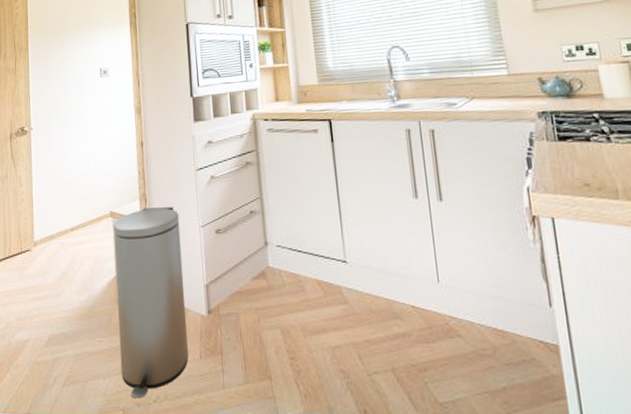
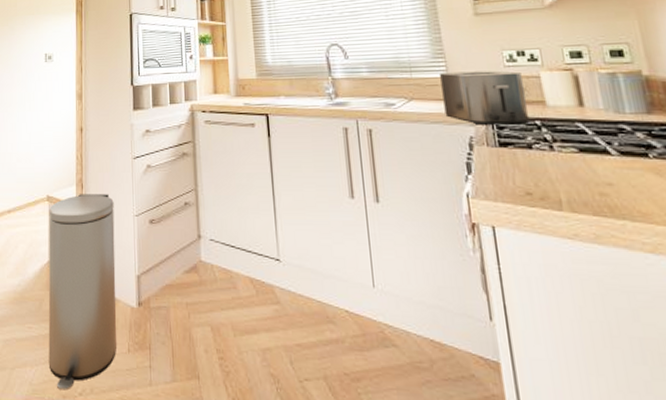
toaster: none [500,66,589,121] -> present [440,70,530,125]

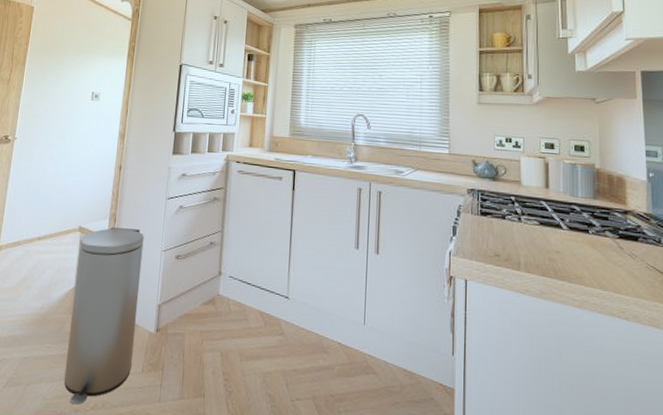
toaster: present [440,70,530,125] -> none [442,149,507,199]

